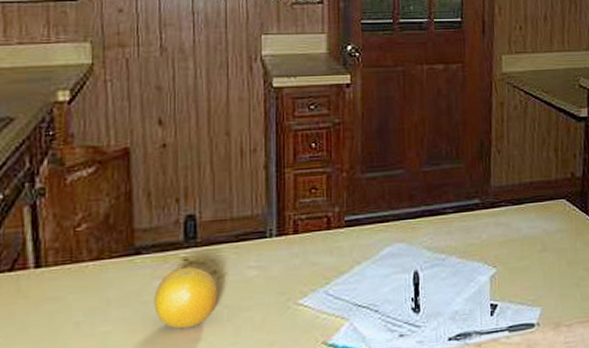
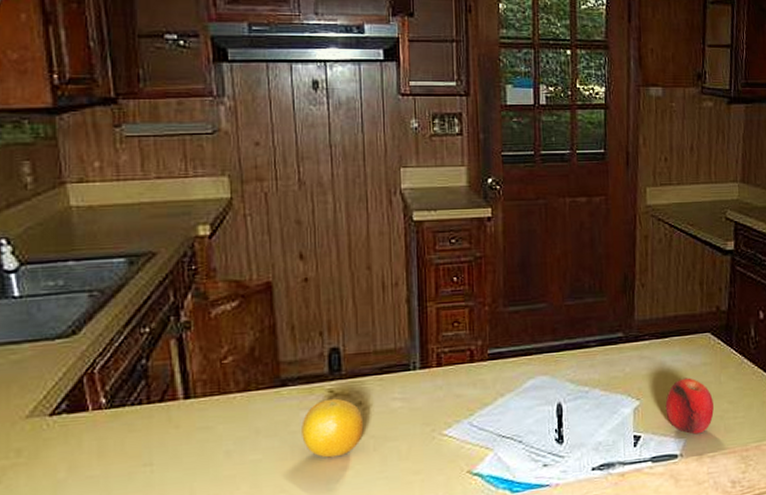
fruit: none [522,244,570,303] -> present [665,377,714,435]

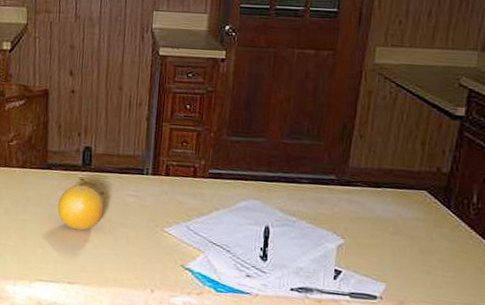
fruit: present [665,377,714,435] -> none [370,228,422,283]

